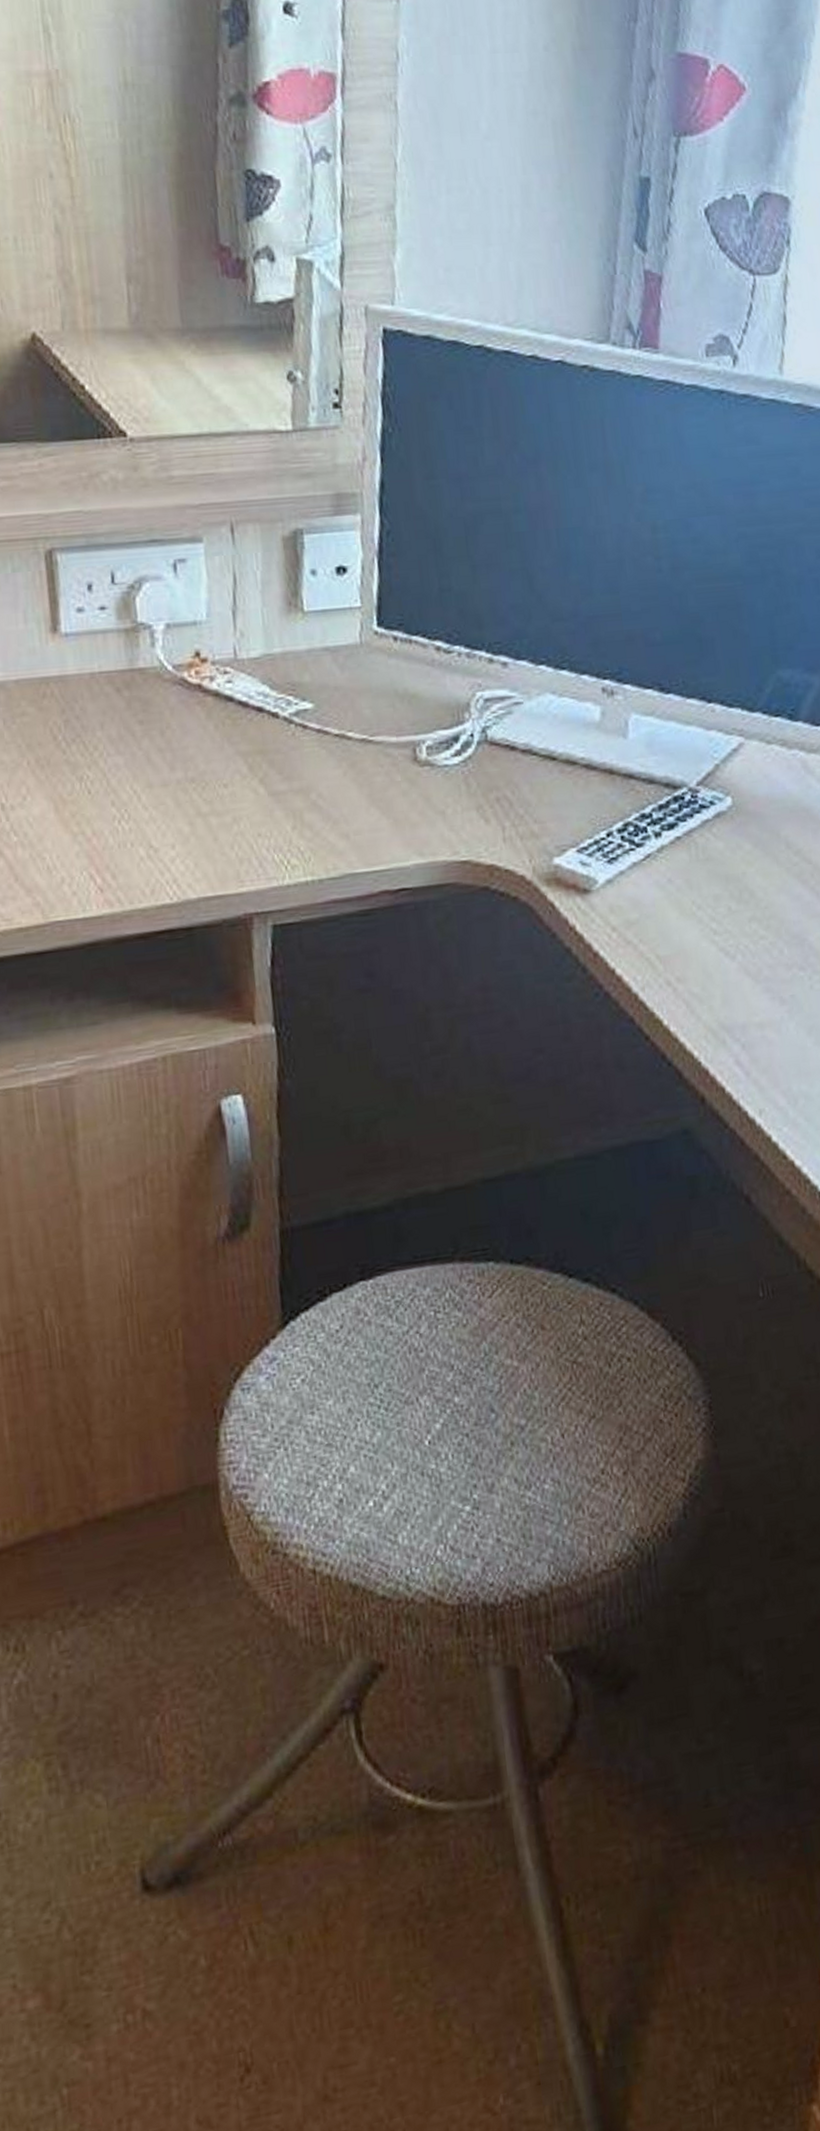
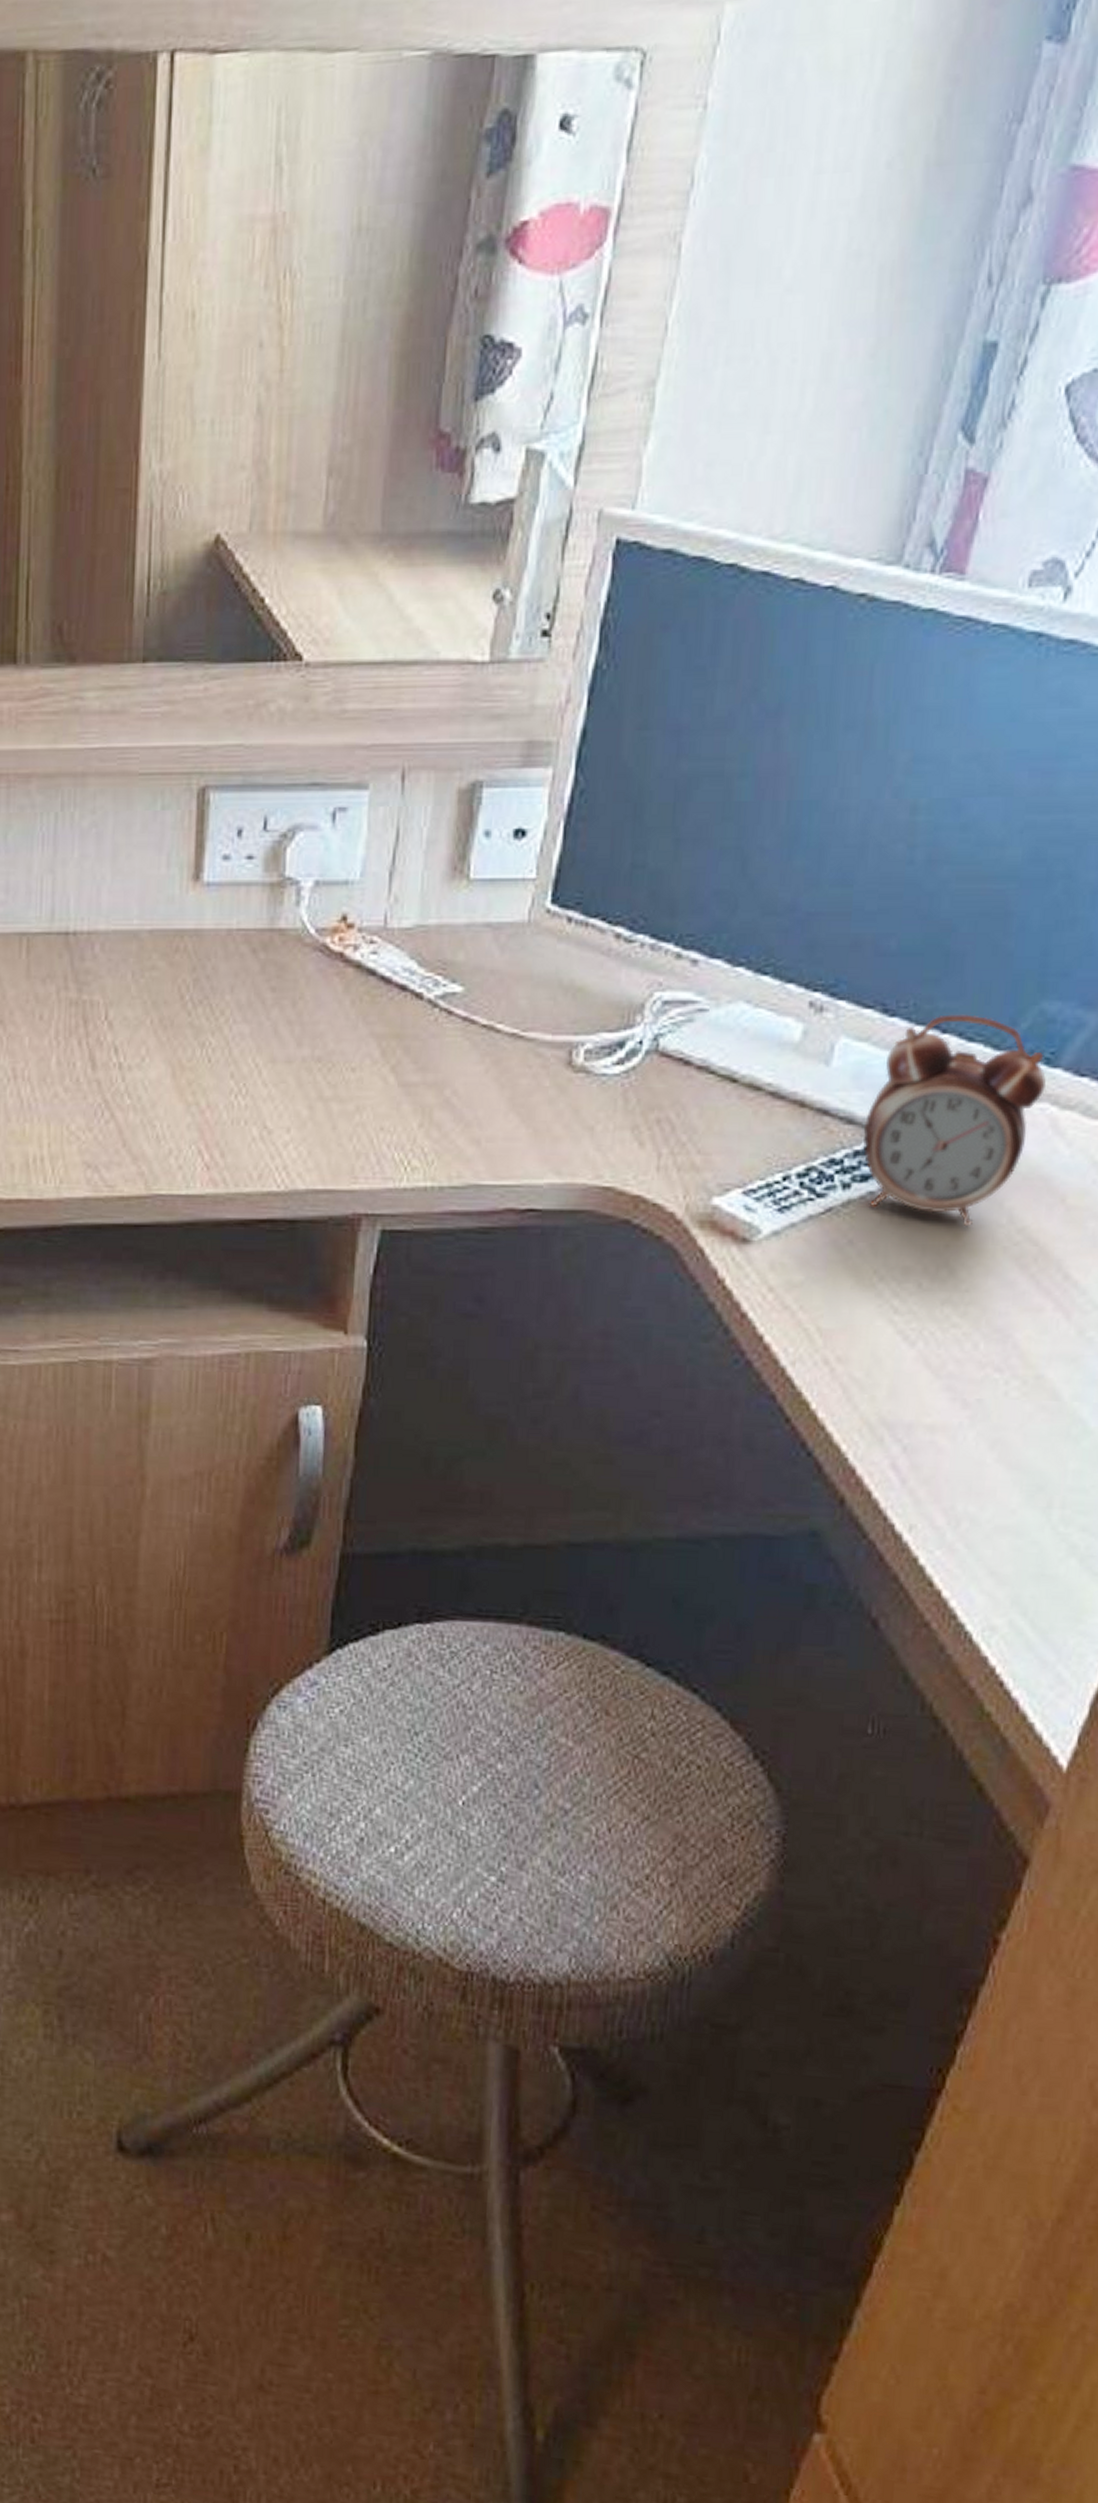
alarm clock: none [662,685,793,856] -> present [863,1014,1046,1227]

